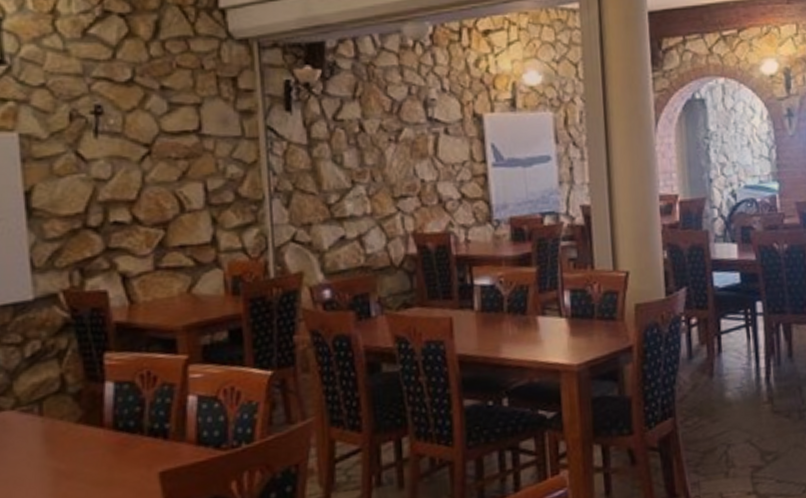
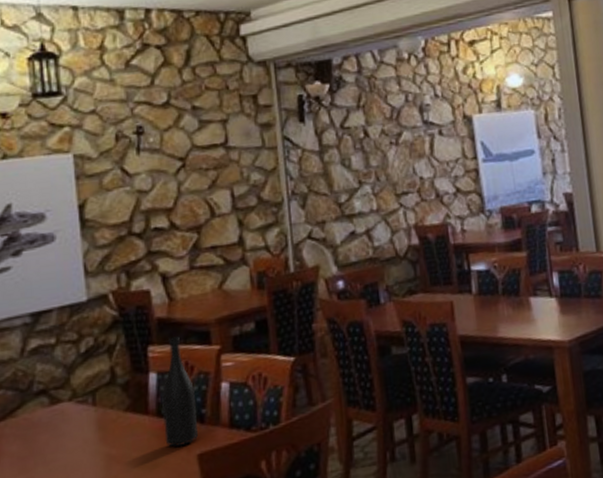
wine bottle: none [119,343,160,464] -> present [162,336,198,447]

